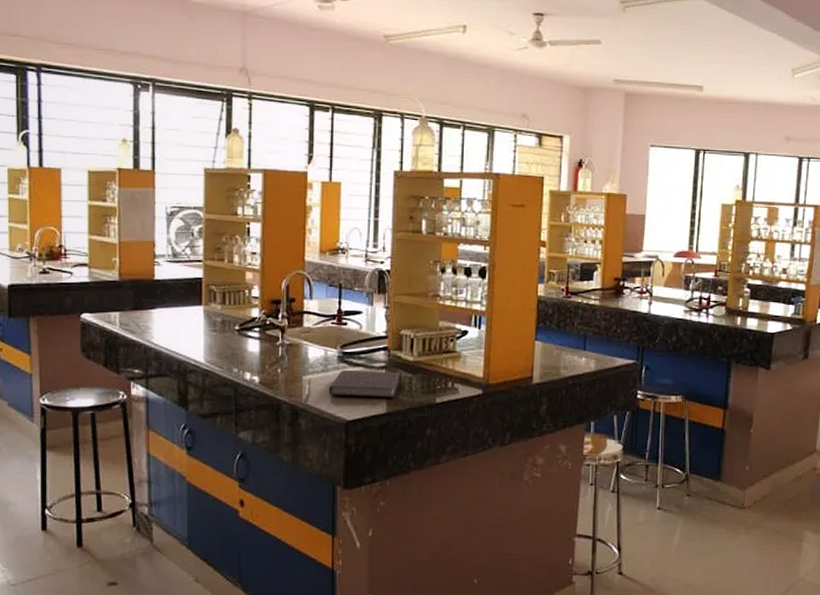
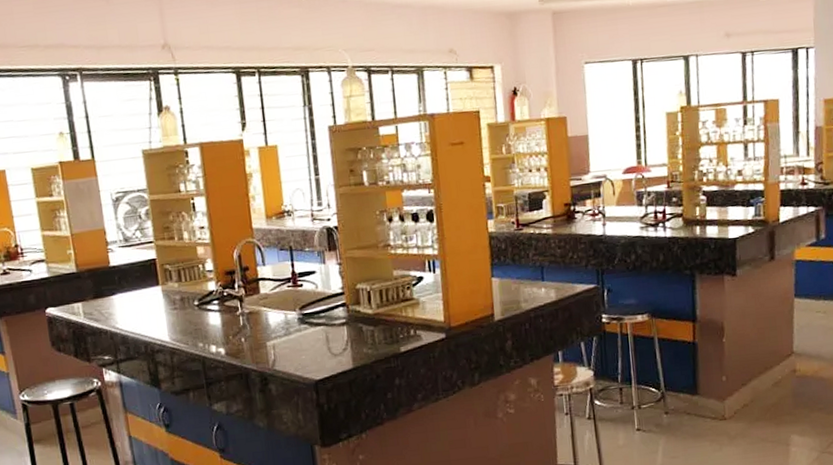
notebook: present [328,369,401,399] -> none [293,326,363,358]

